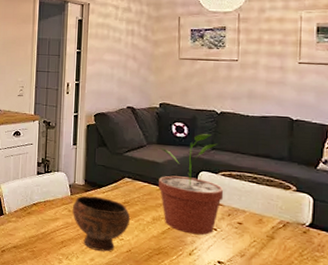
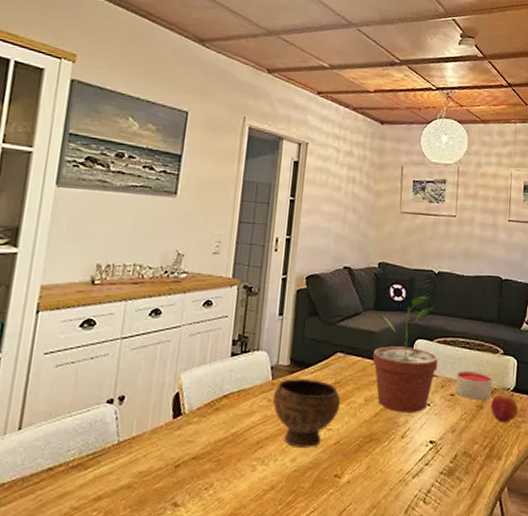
candle: none [243,203,284,232] -> present [455,371,492,401]
fruit: none [283,228,316,256] -> present [491,394,519,423]

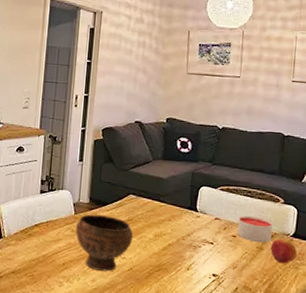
potted plant: present [373,297,439,413] -> none [161,149,222,250]

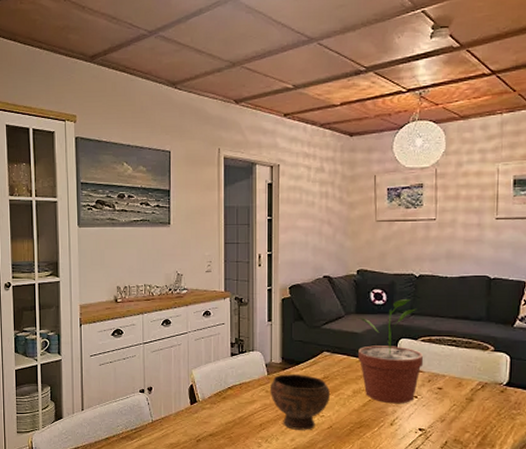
potted plant: none [161,149,222,250] -> present [358,299,424,404]
candle: present [237,216,273,243] -> none [443,367,483,394]
fruit: present [270,238,298,264] -> none [482,388,513,415]

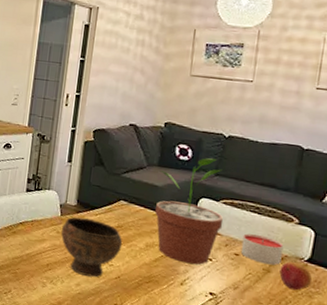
candle: none [443,367,483,394] -> present [240,233,284,266]
fruit: none [482,388,513,415] -> present [279,261,313,291]

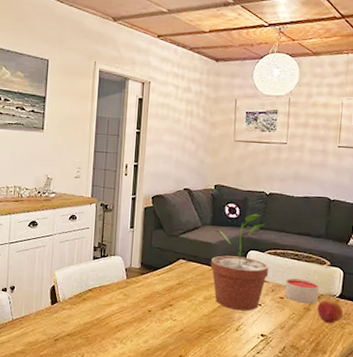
bowl: present [61,217,123,277] -> none [128,279,184,333]

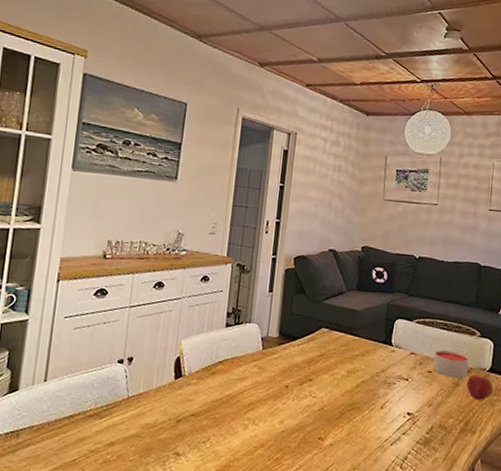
potted plant: present [211,214,269,311] -> none [355,279,417,387]

